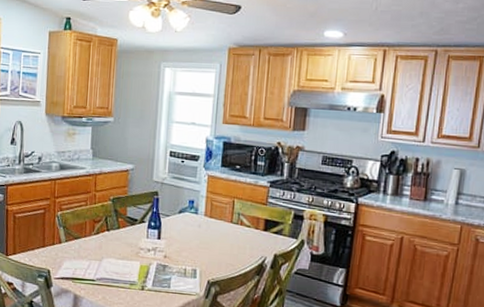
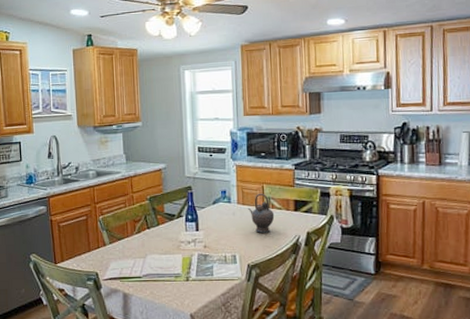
teapot: none [214,207,242,250] -> present [247,193,275,233]

